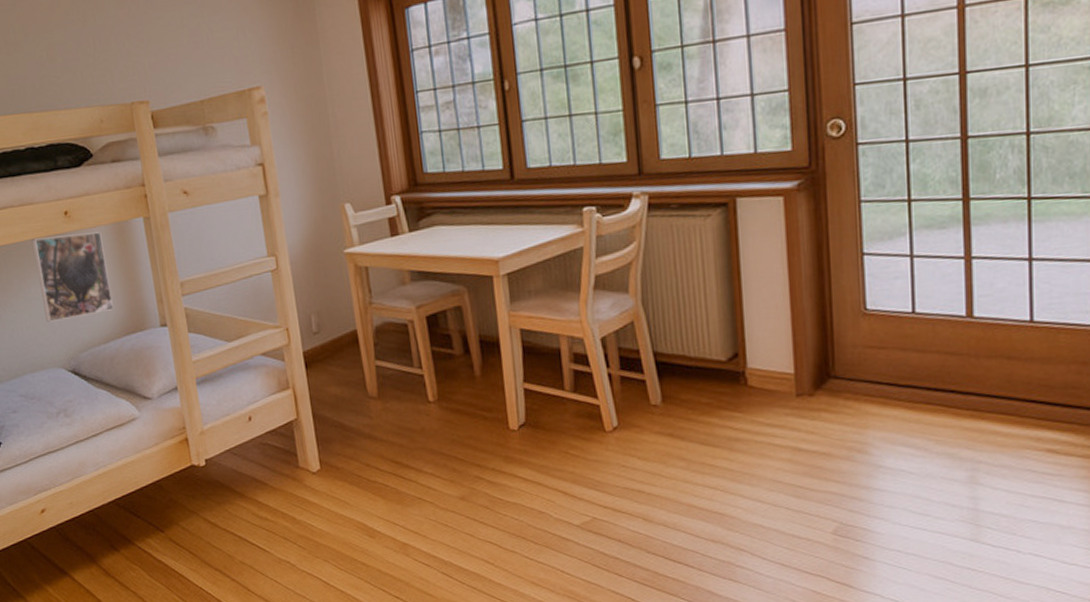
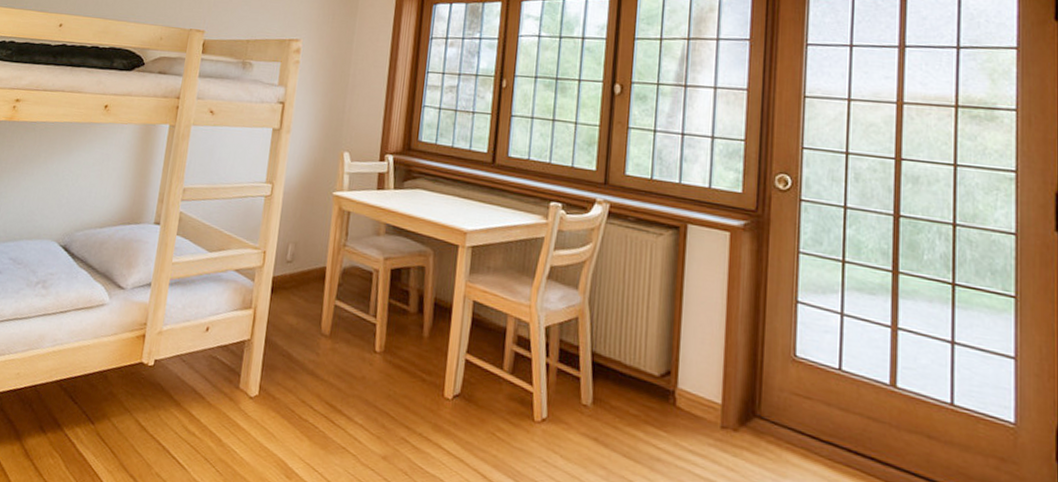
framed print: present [31,232,115,322] -> none [57,122,130,200]

